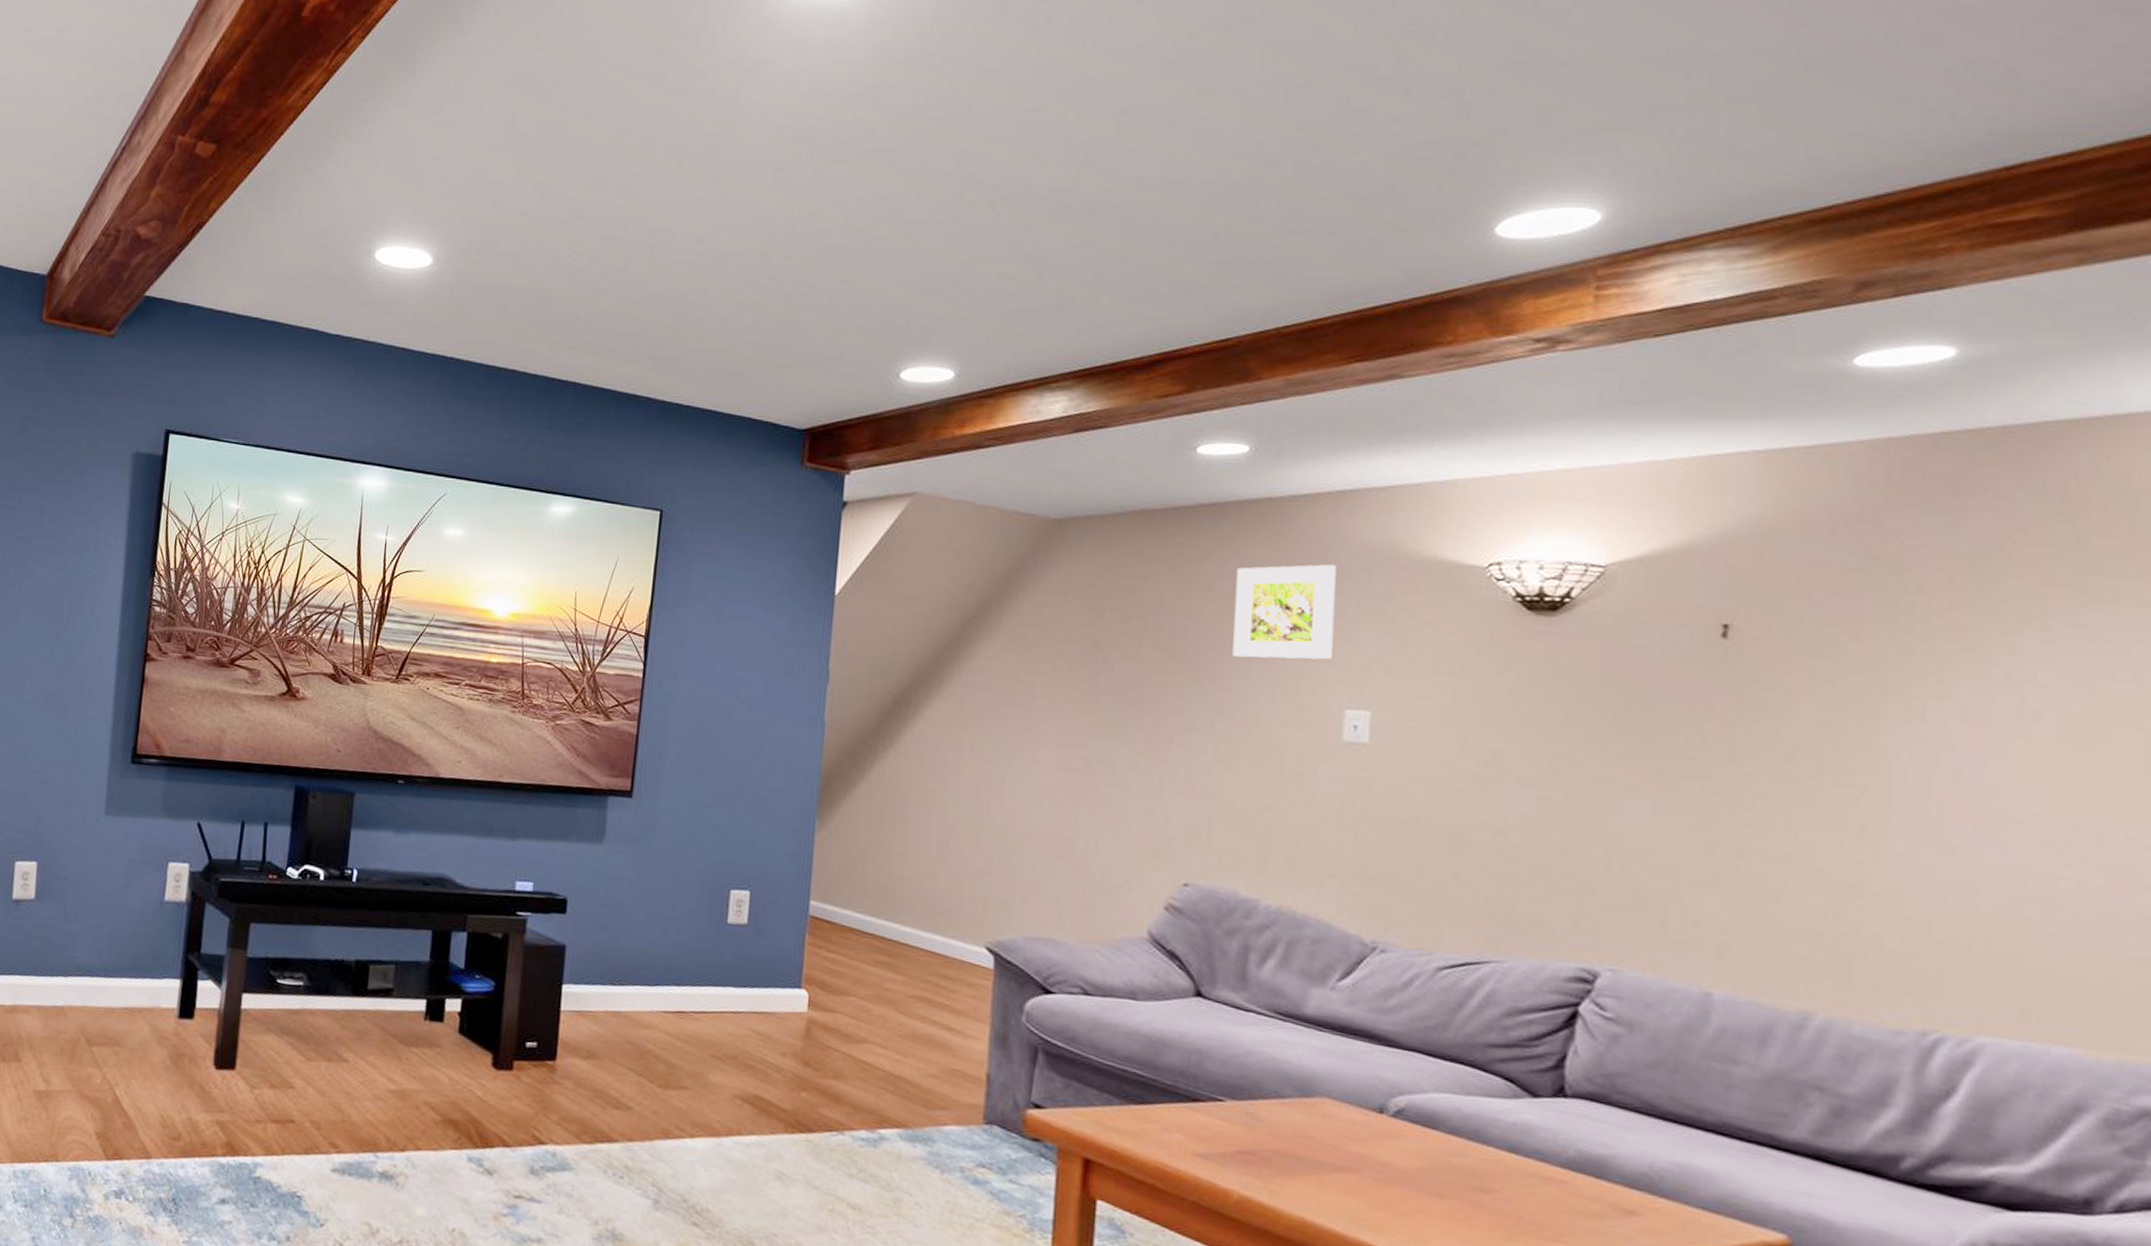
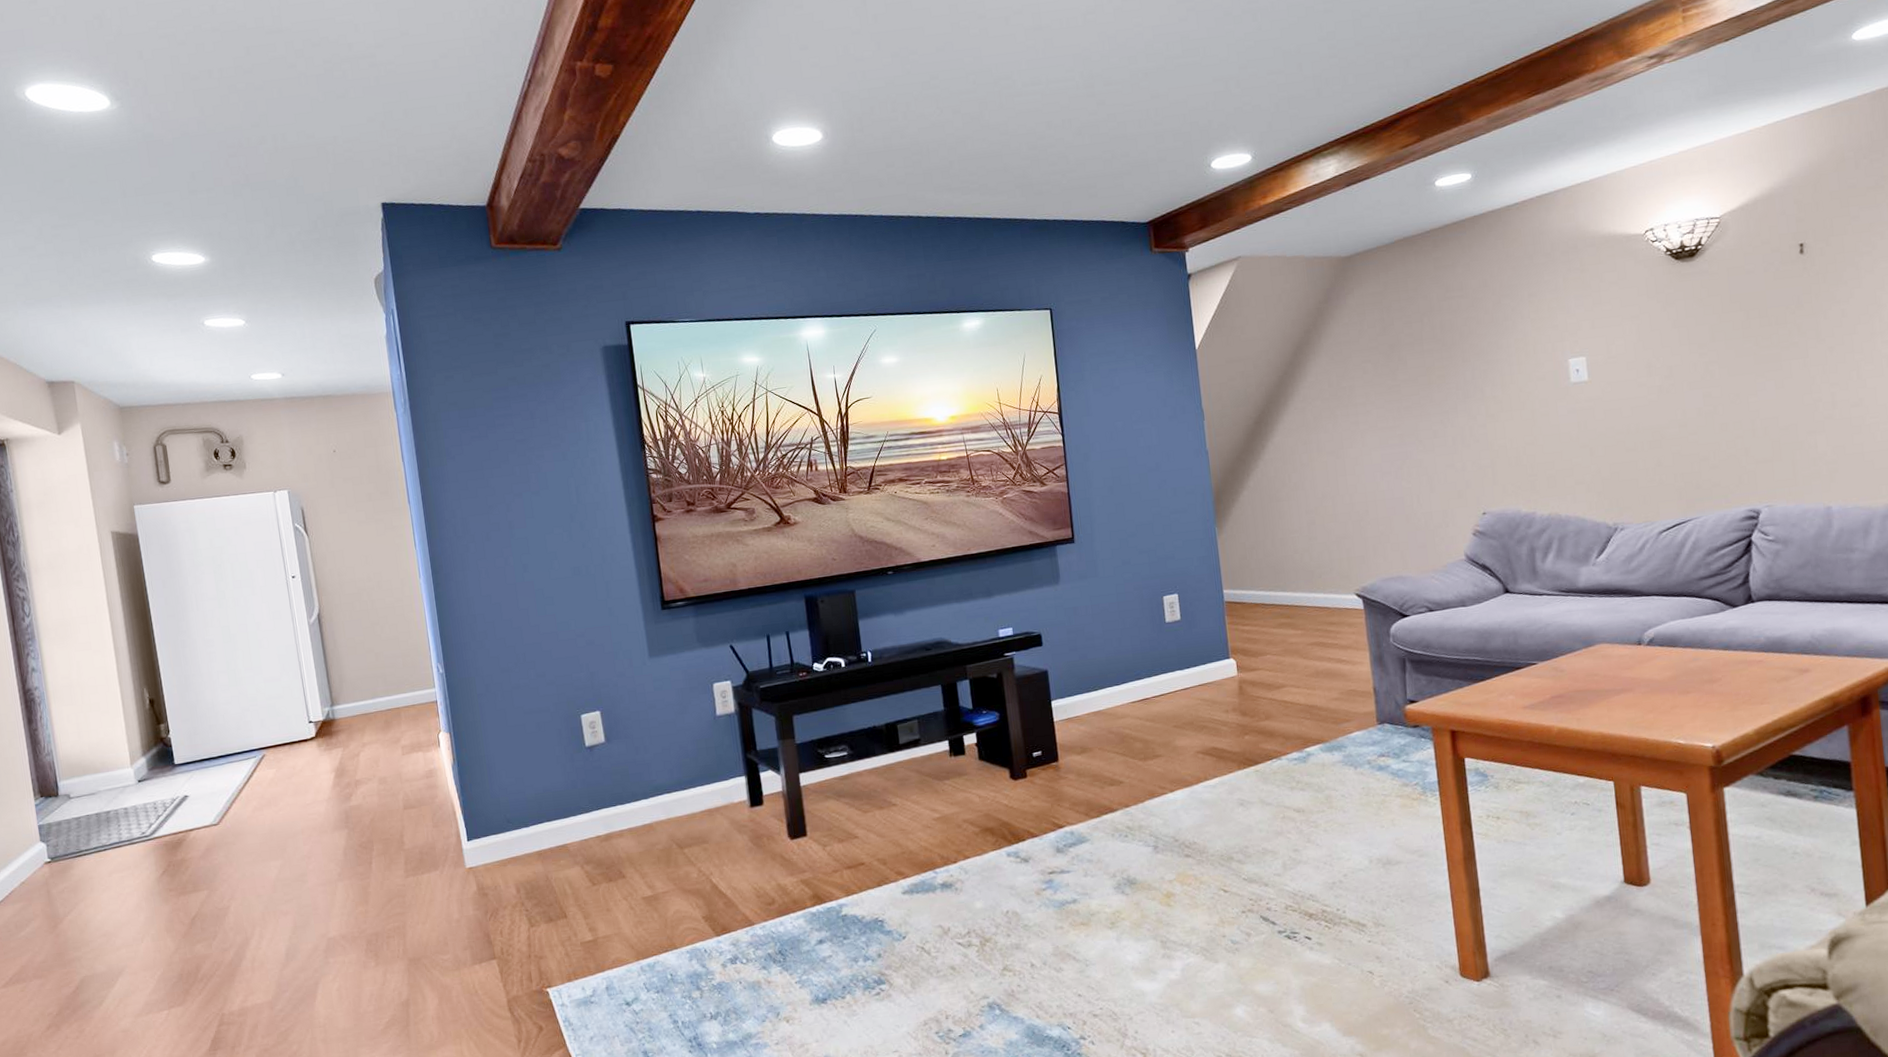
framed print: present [1232,564,1336,660] -> none [1478,253,1554,336]

